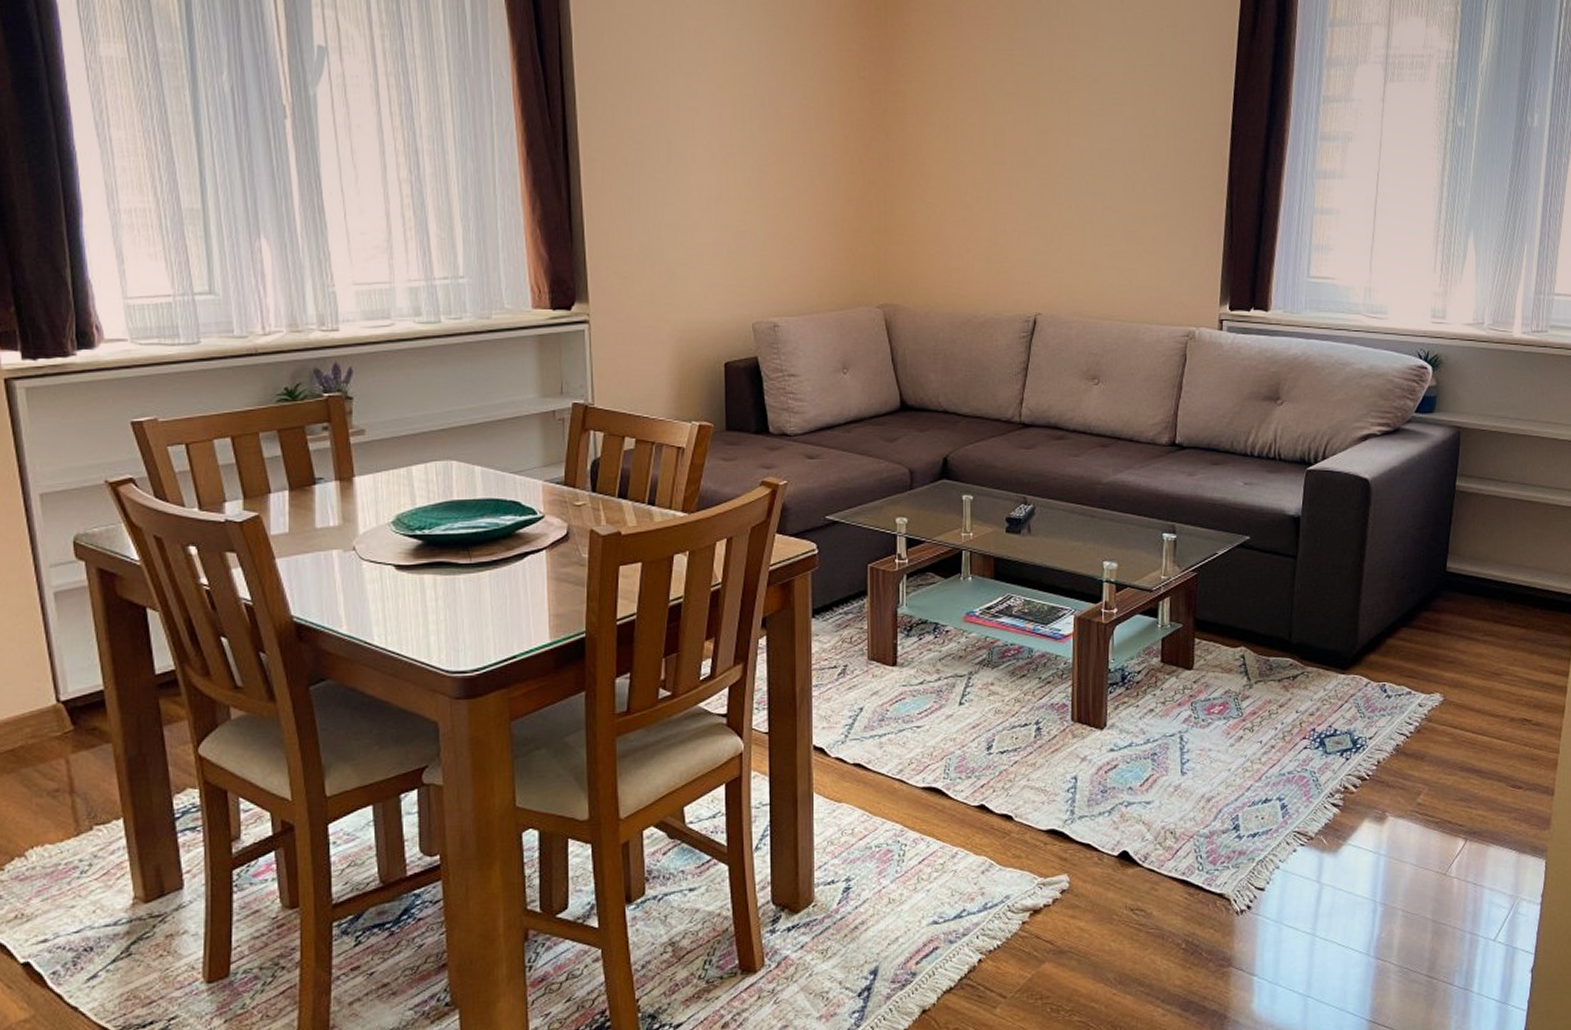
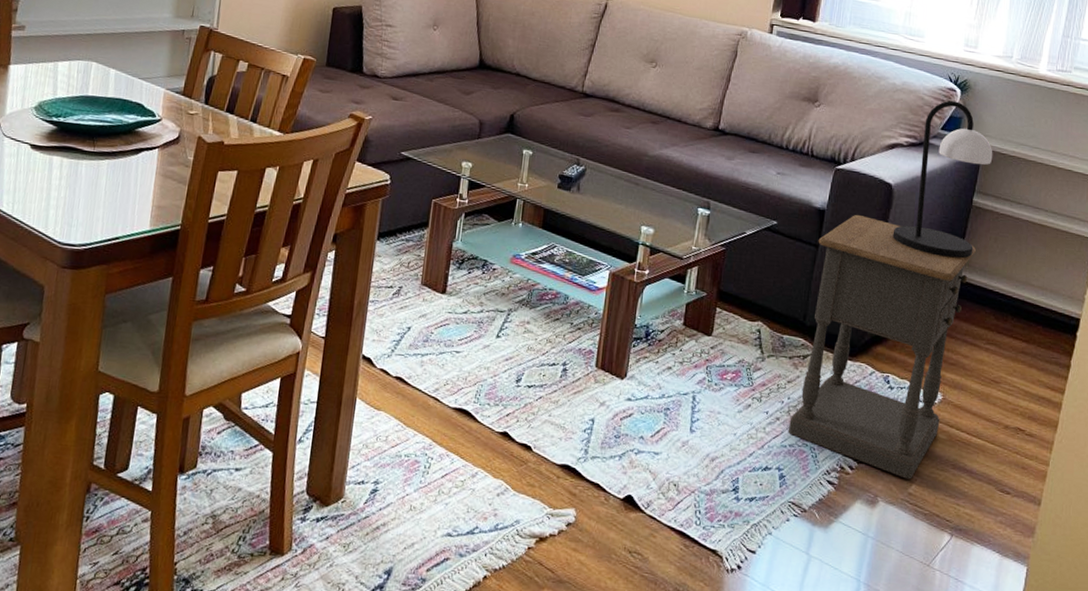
nightstand: none [1284,516,1465,789] -> present [787,214,977,479]
table lamp: none [1374,379,1473,550] -> present [892,100,993,259]

